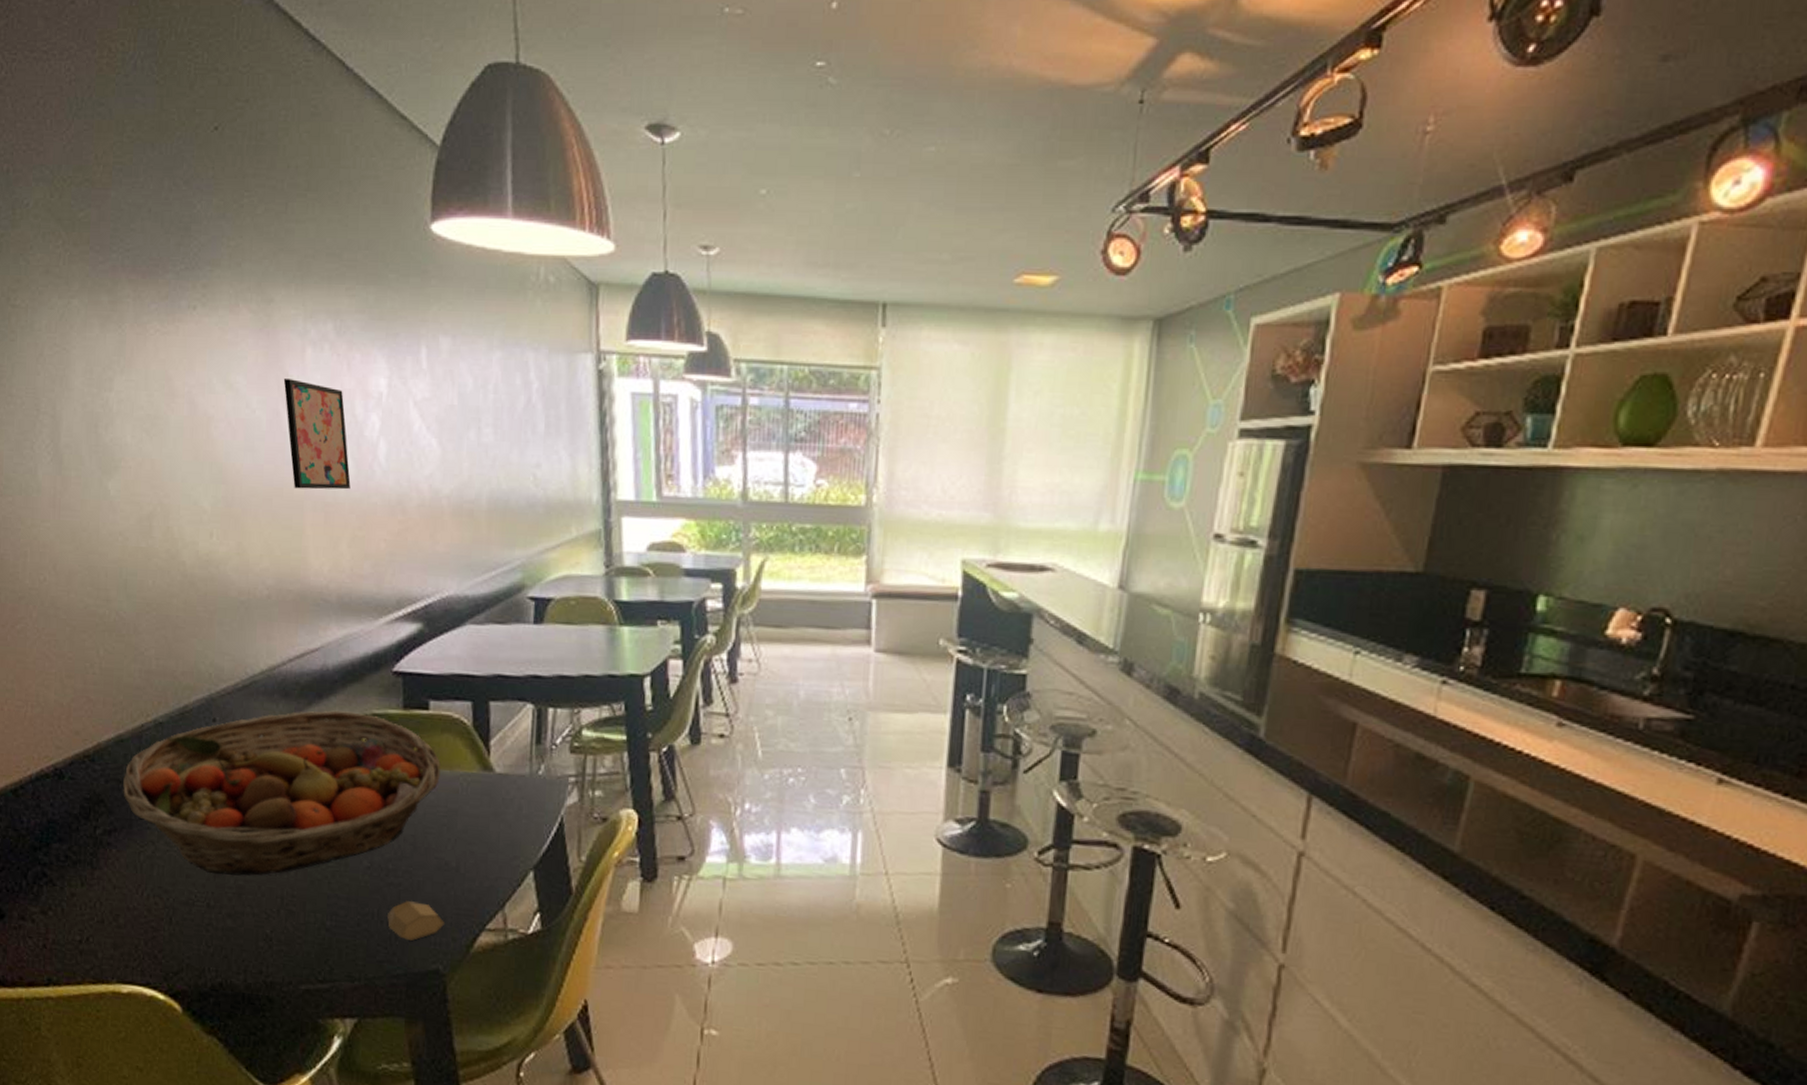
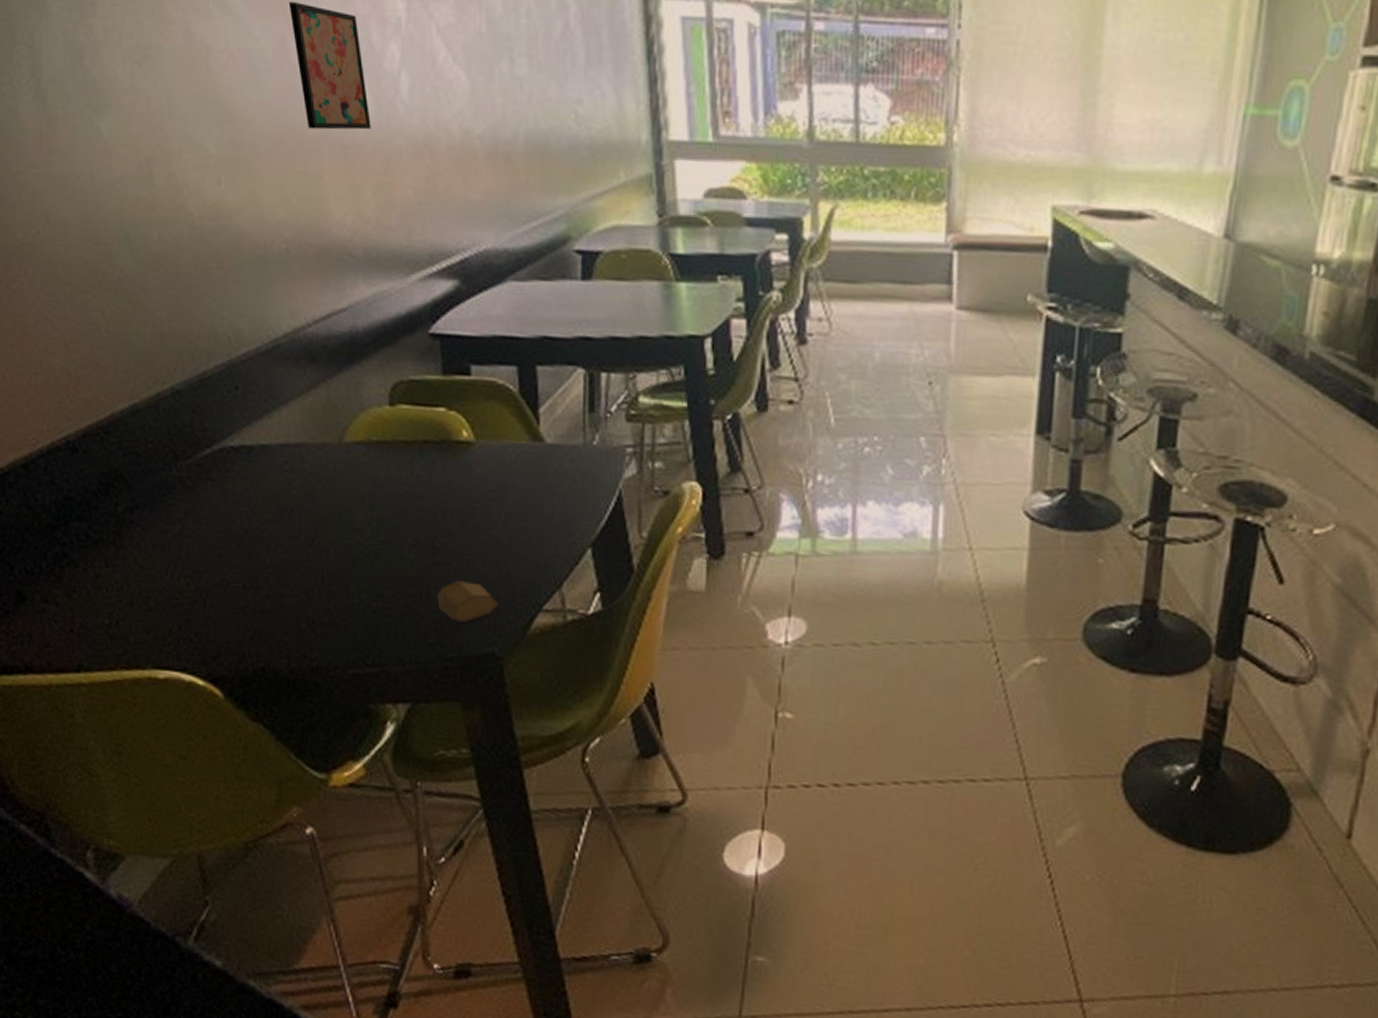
fruit basket: present [123,710,441,876] -> none [142,376,486,555]

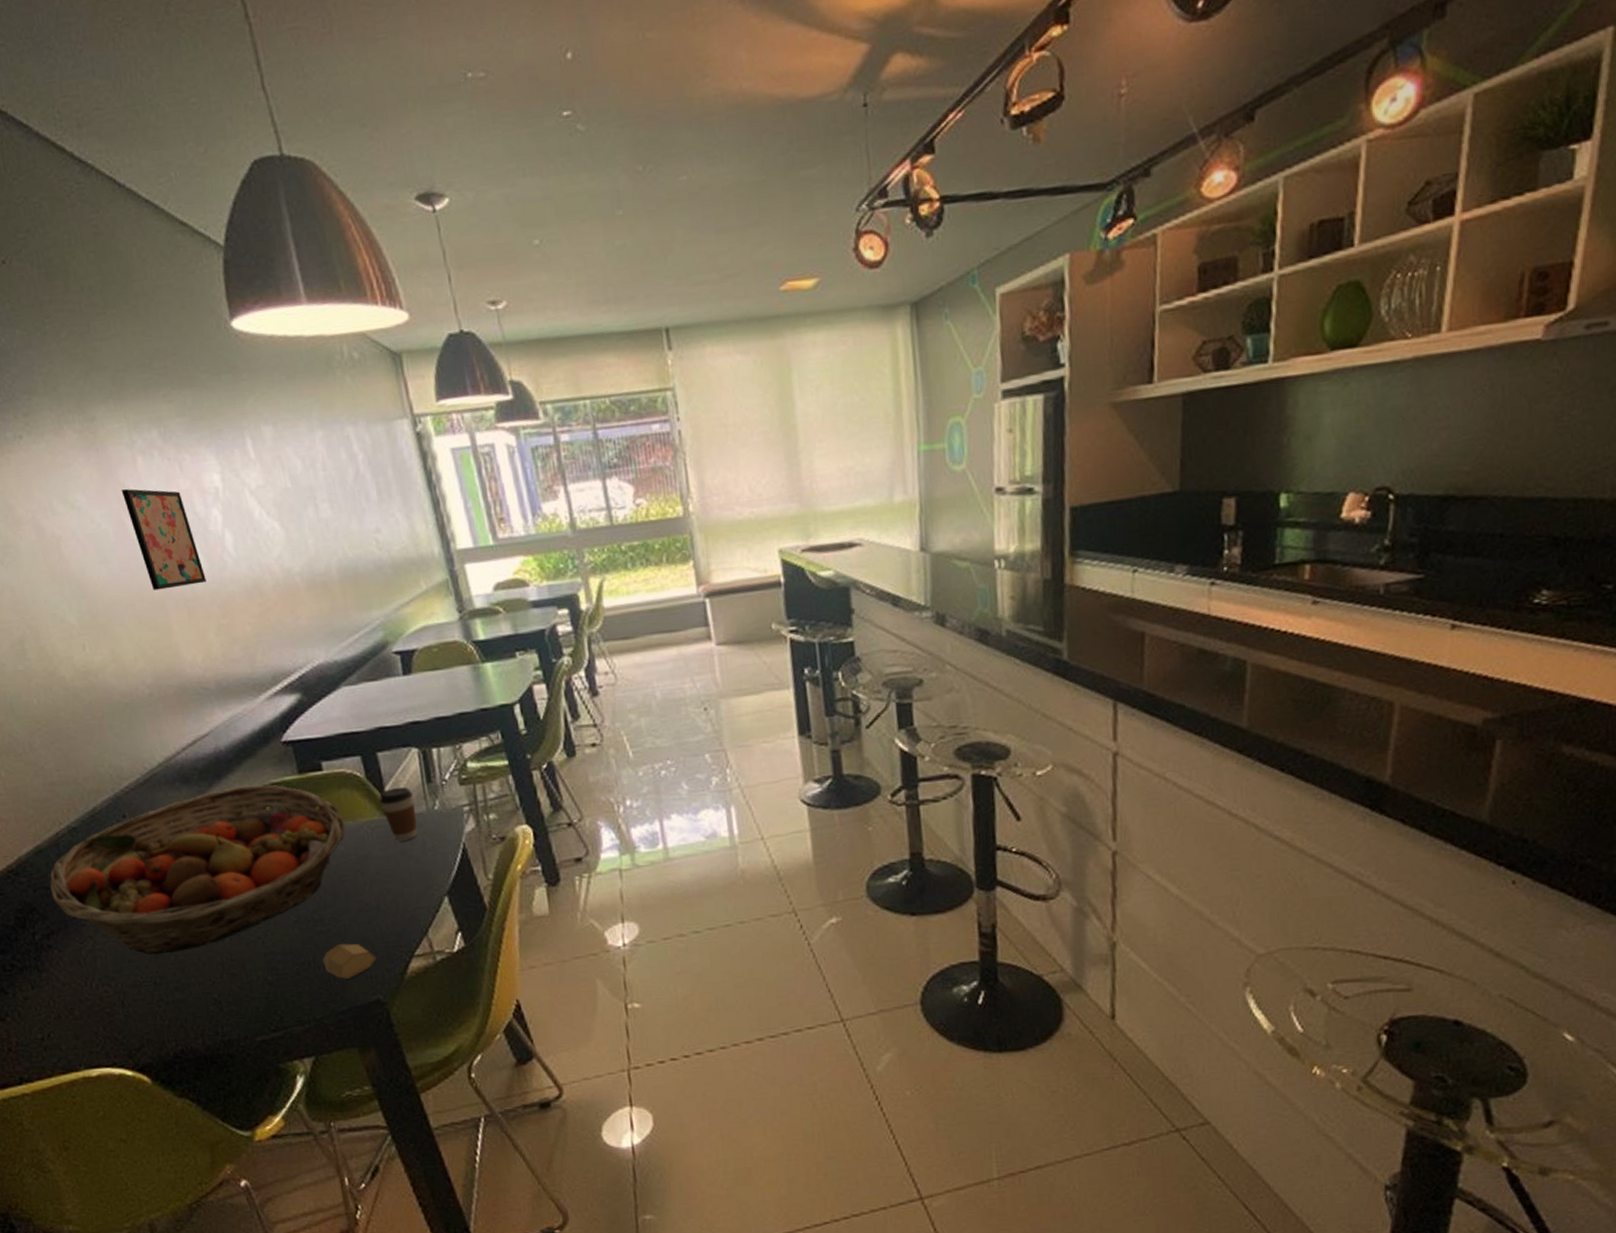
fruit basket: none [142,376,486,555] -> present [50,785,346,955]
coffee cup: none [530,410,571,475] -> present [379,786,418,841]

